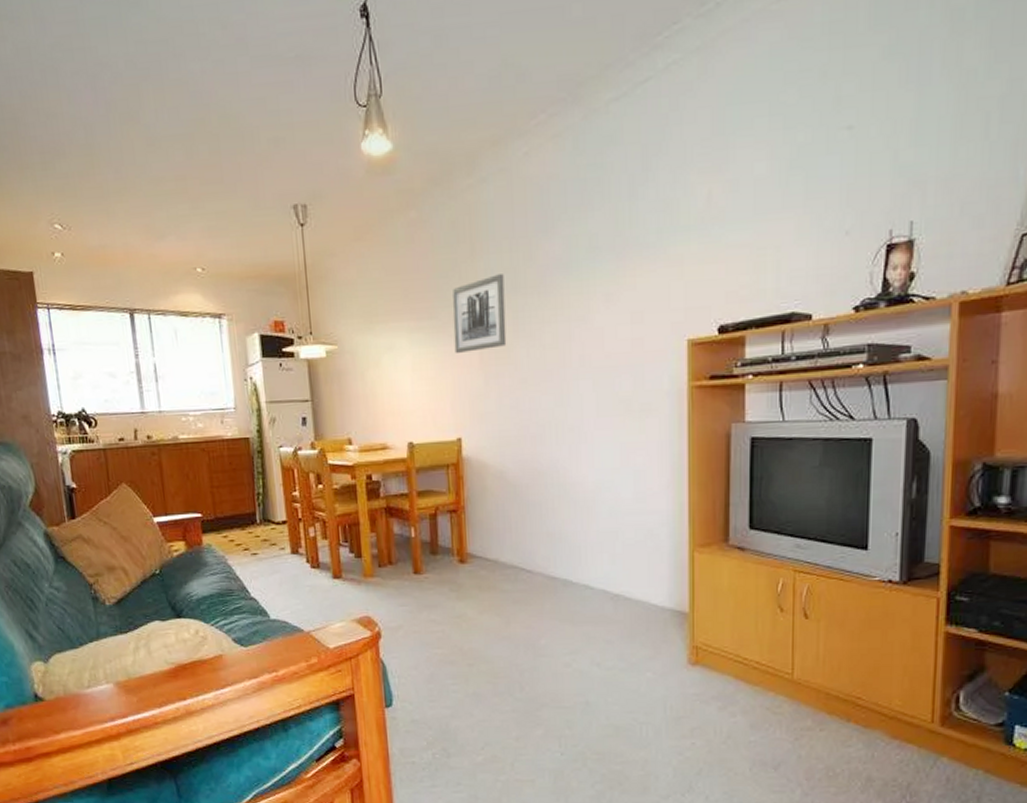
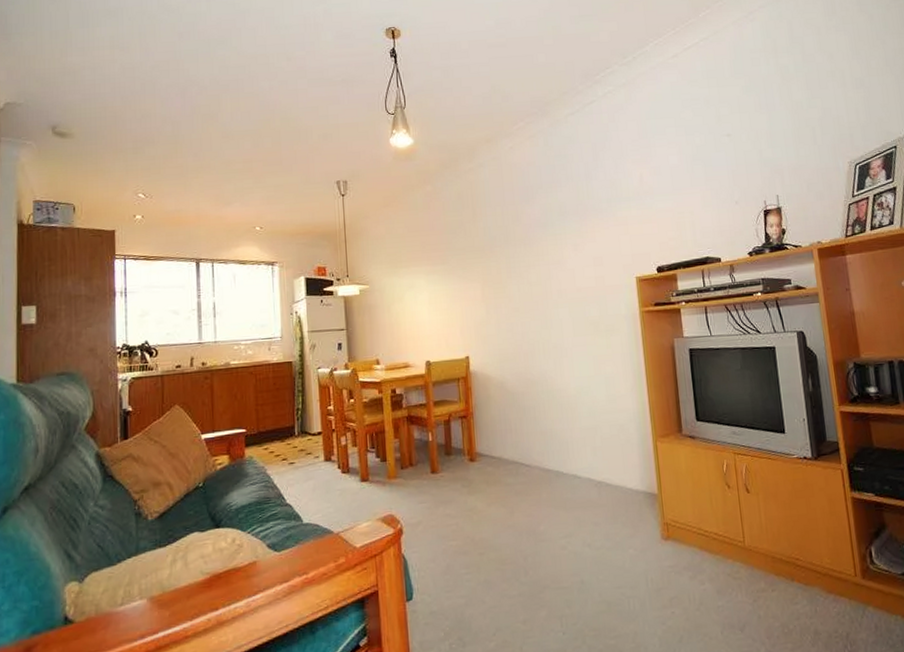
wall art: present [451,274,507,353] -> none [459,231,502,290]

